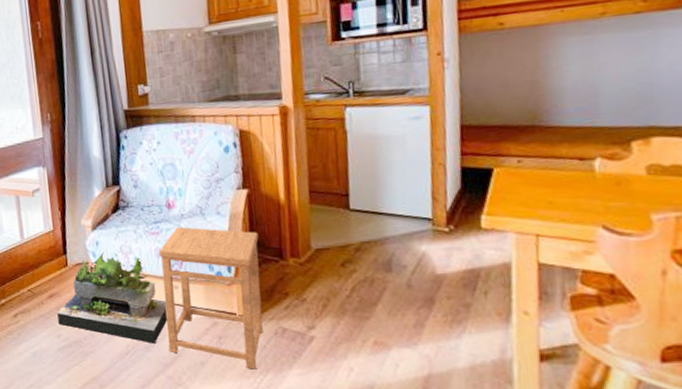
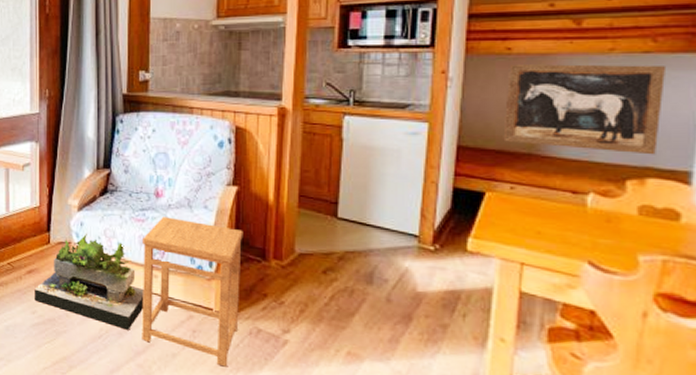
wall art: none [503,24,659,117] -> present [503,63,665,155]

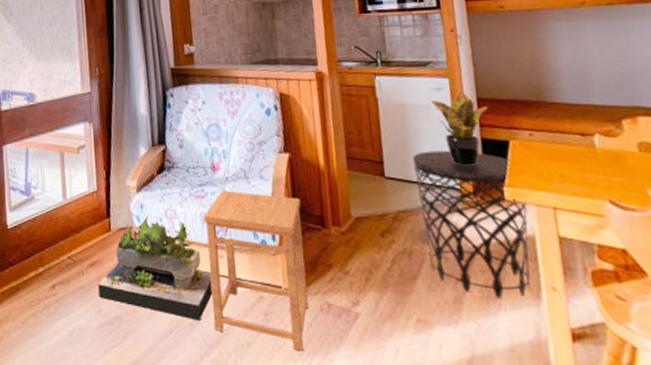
side table: none [372,195,491,344] -> present [413,150,531,299]
potted plant: none [403,138,469,214] -> present [431,92,489,166]
wall art: present [503,63,665,155] -> none [504,15,639,95]

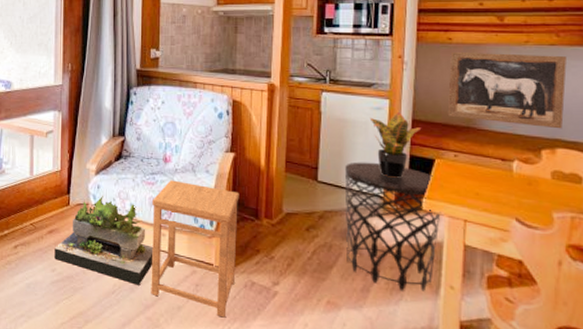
wall art: none [504,15,639,95] -> present [447,51,567,129]

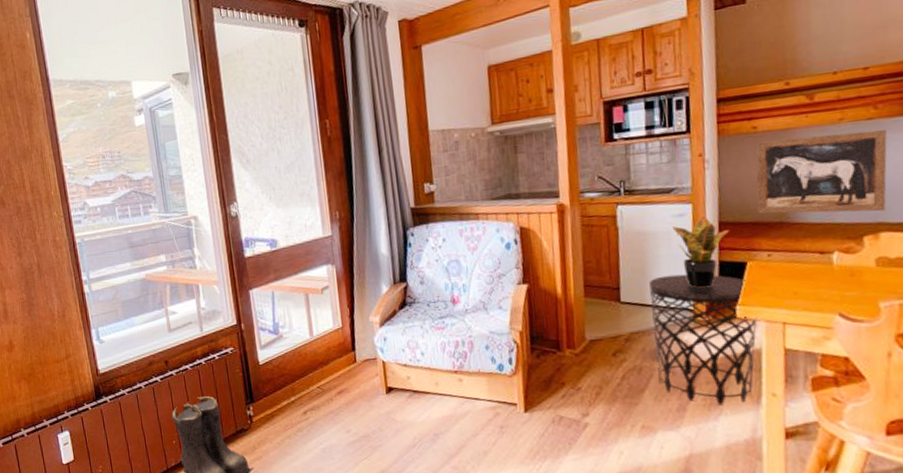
planter: present [54,195,154,285] -> none [346,347,453,435]
side table: present [151,180,239,318] -> none [444,321,541,457]

